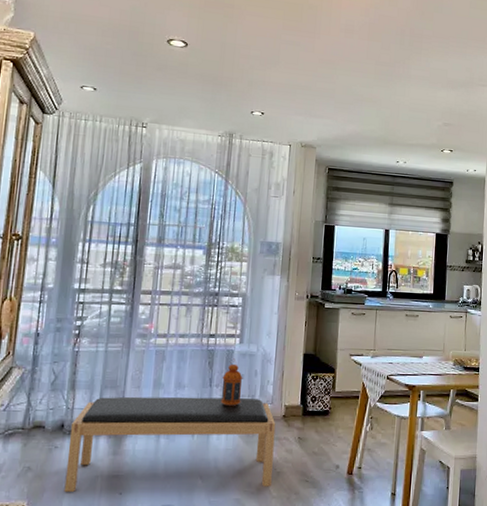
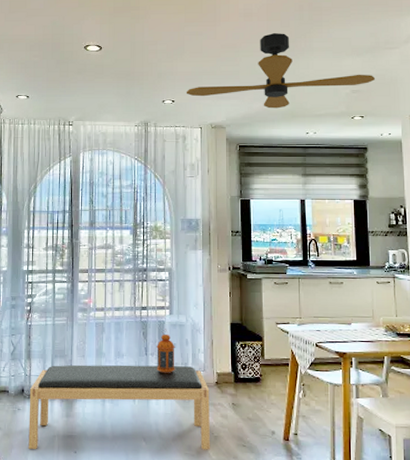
ceiling fan: none [277,54,467,134] -> present [186,33,376,109]

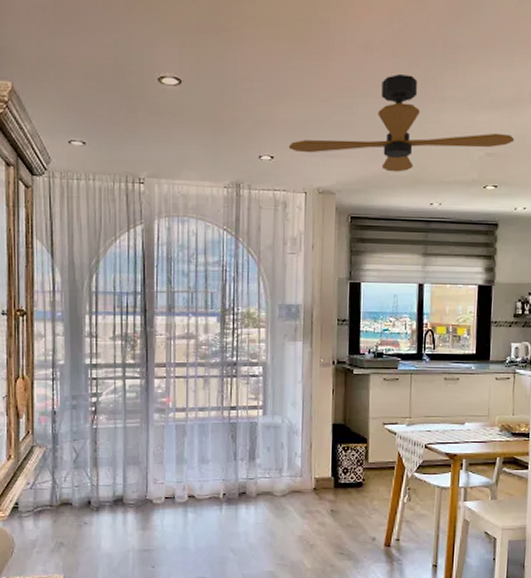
bench: present [28,364,210,450] -> none [97,471,306,565]
lantern: present [156,329,175,374] -> none [247,431,269,481]

